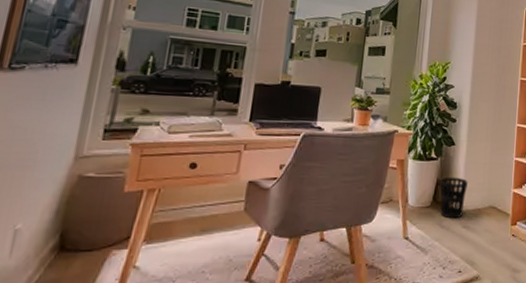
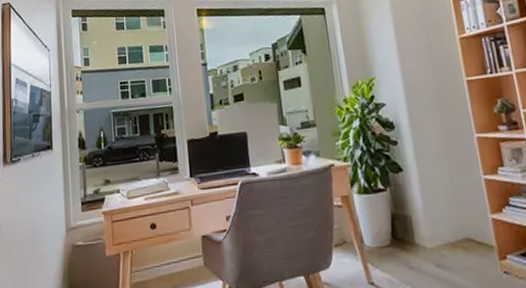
wastebasket: present [440,177,468,219] -> none [395,208,433,258]

